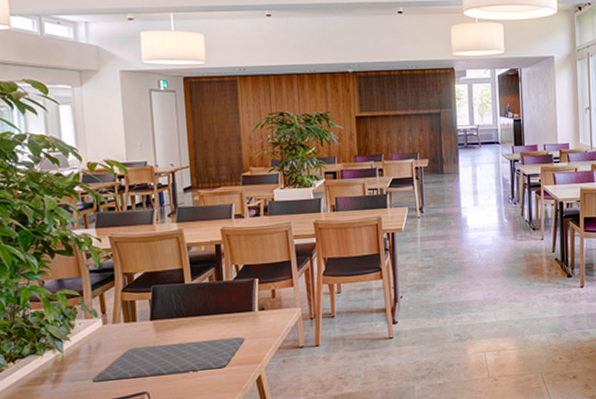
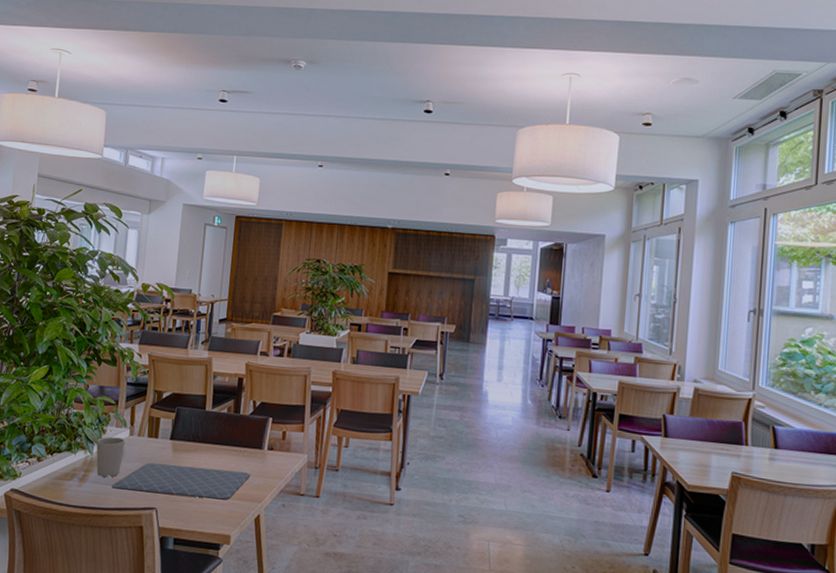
cup: none [65,329,100,374] -> present [96,436,126,478]

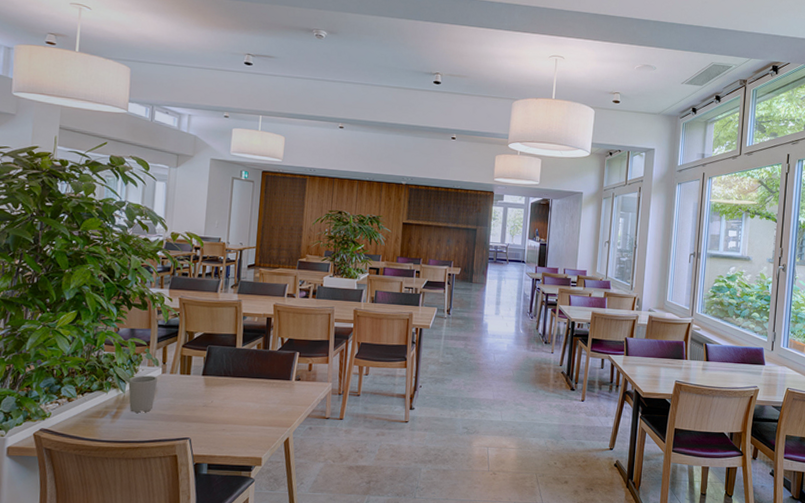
placemat: present [112,463,251,500] -> none [145,397,280,427]

